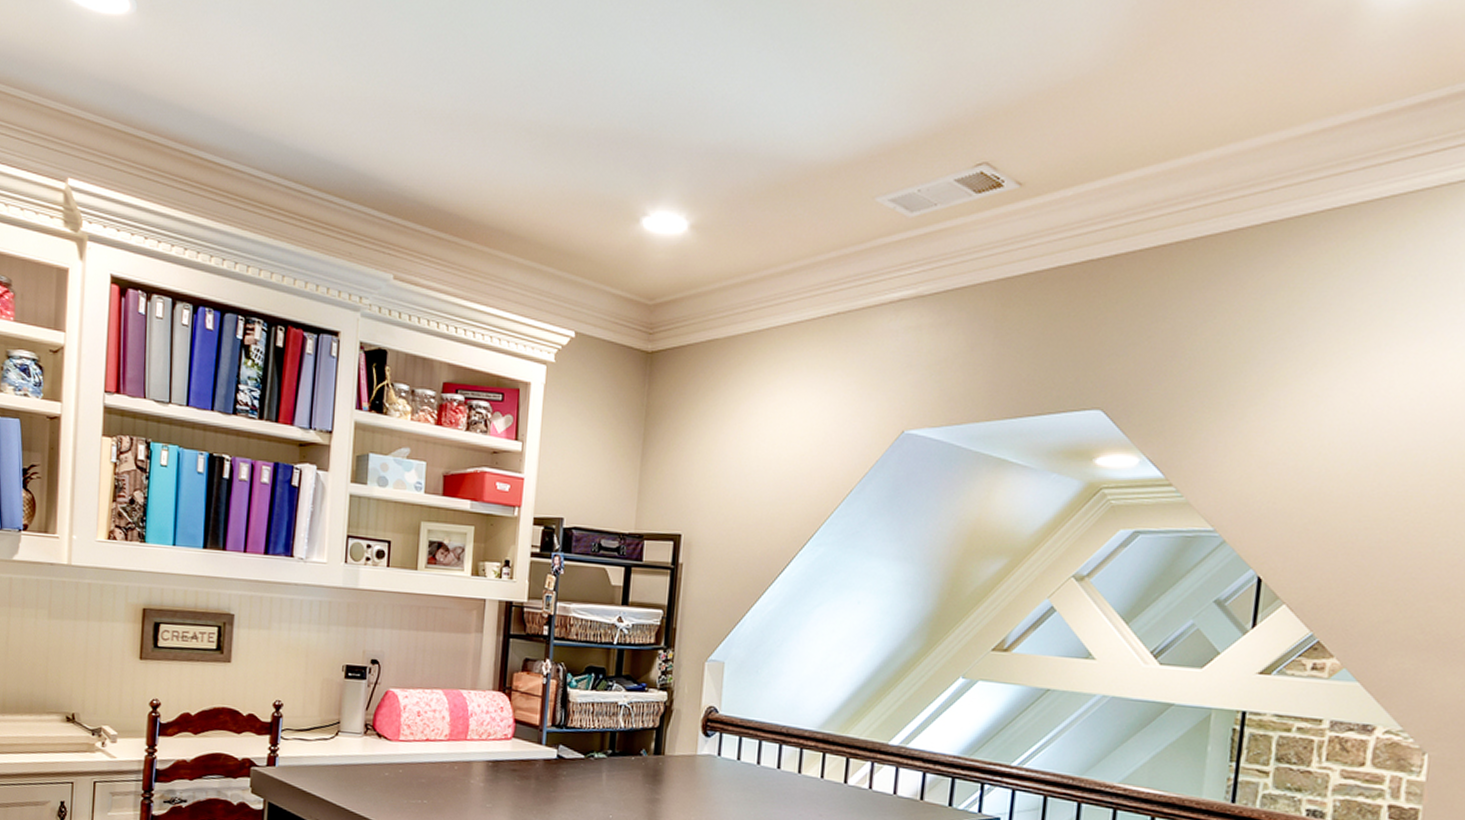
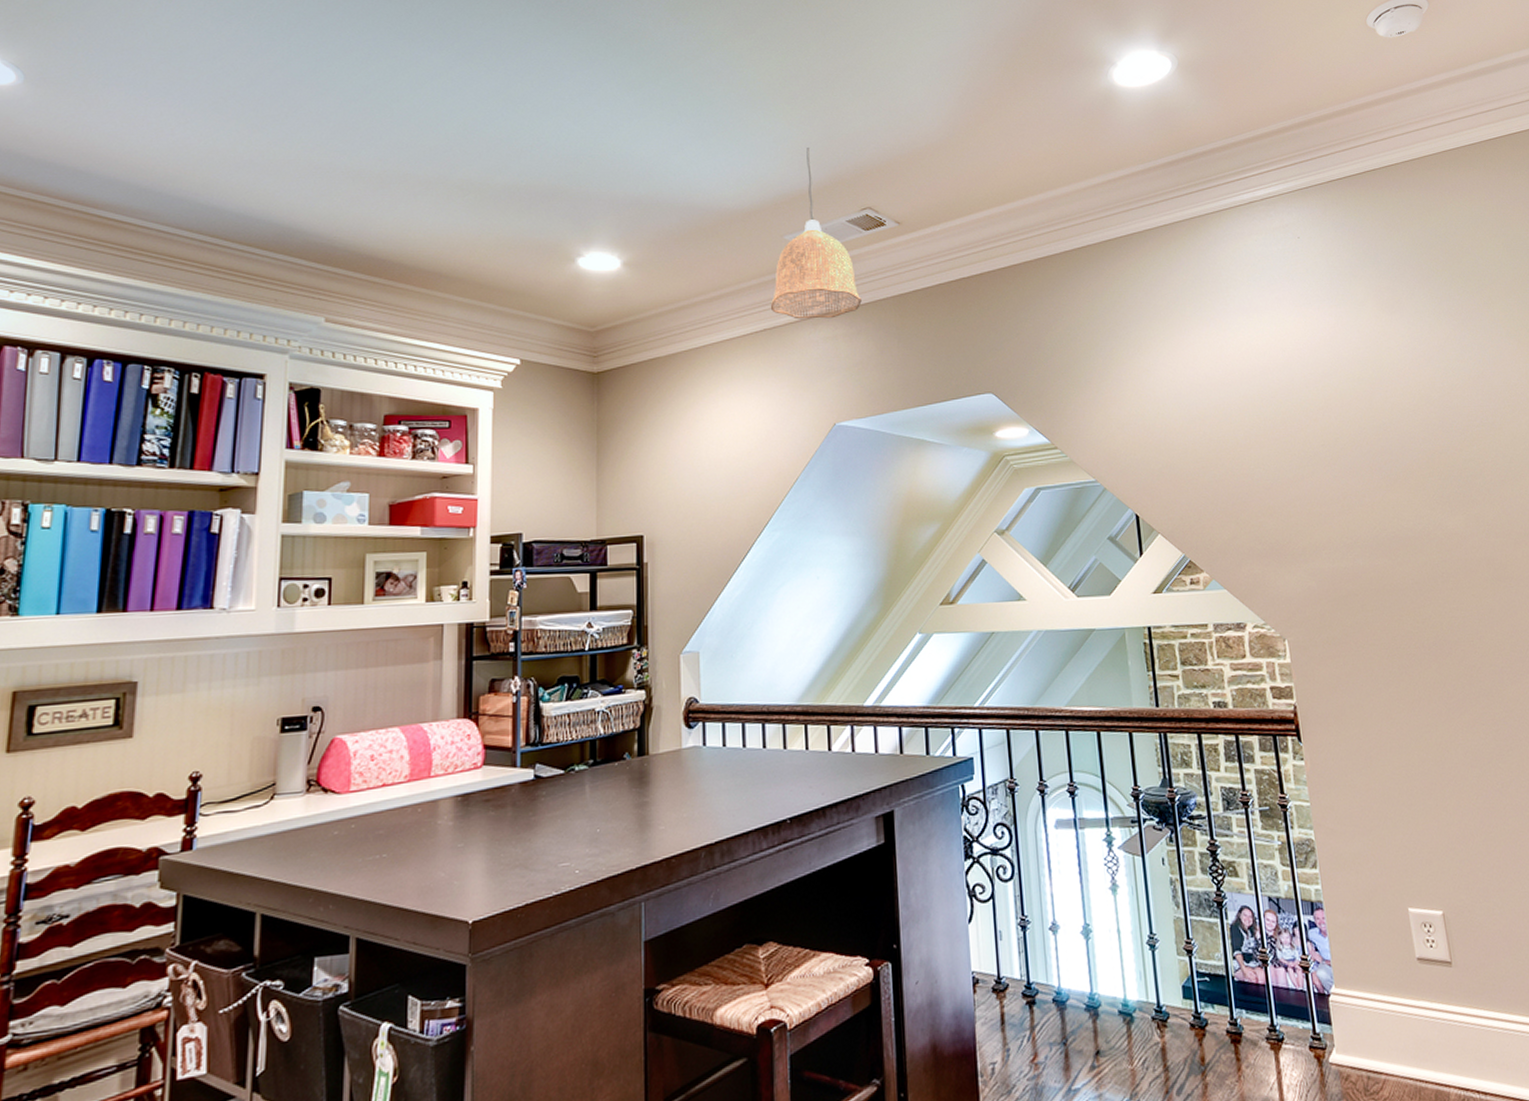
pendant lamp: none [848,82,958,304] -> present [770,148,862,320]

